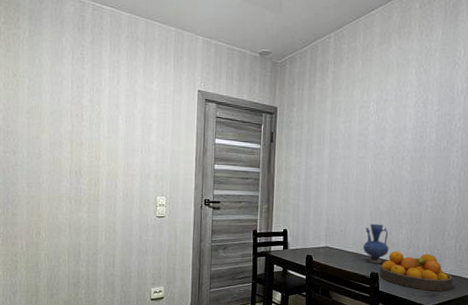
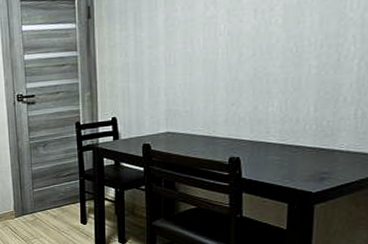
vase: present [363,223,389,264] -> none [217,97,254,147]
fruit bowl: present [380,251,453,291] -> none [243,128,352,174]

